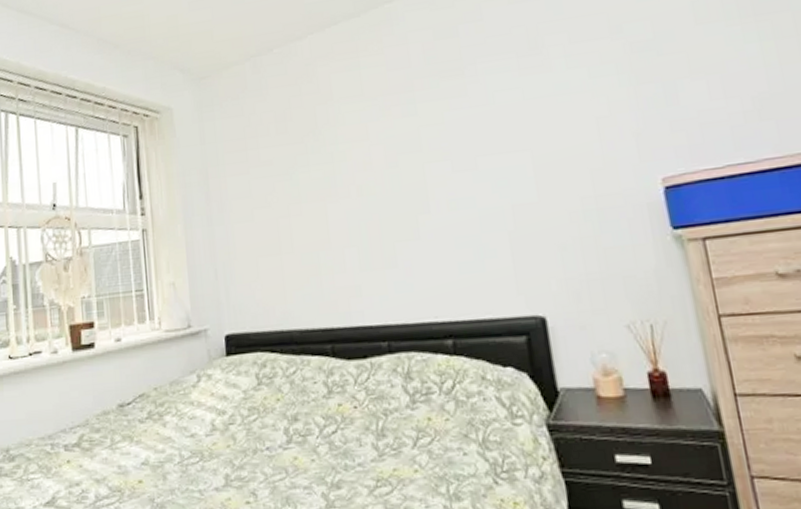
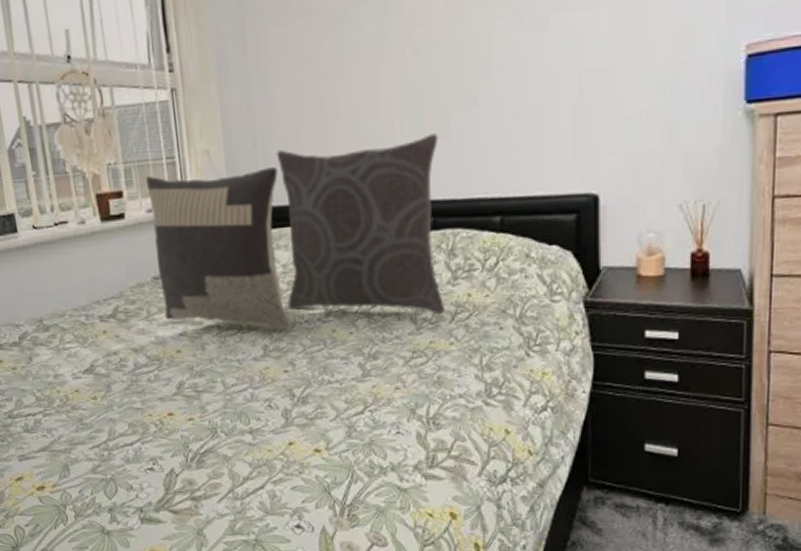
pillow: none [115,297,252,458] -> present [145,167,291,330]
pillow: none [236,263,406,441] -> present [276,133,444,315]

